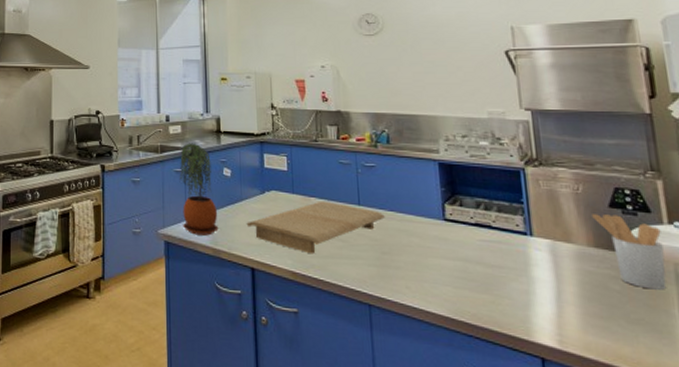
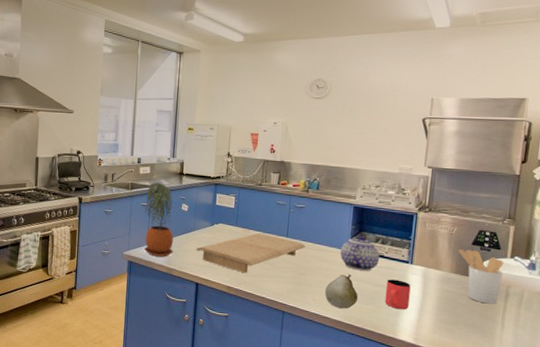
fruit: none [421,252,468,300] -> present [325,274,358,309]
teapot: none [432,199,487,247] -> present [340,235,380,271]
cup: none [502,257,540,300] -> present [384,279,411,310]

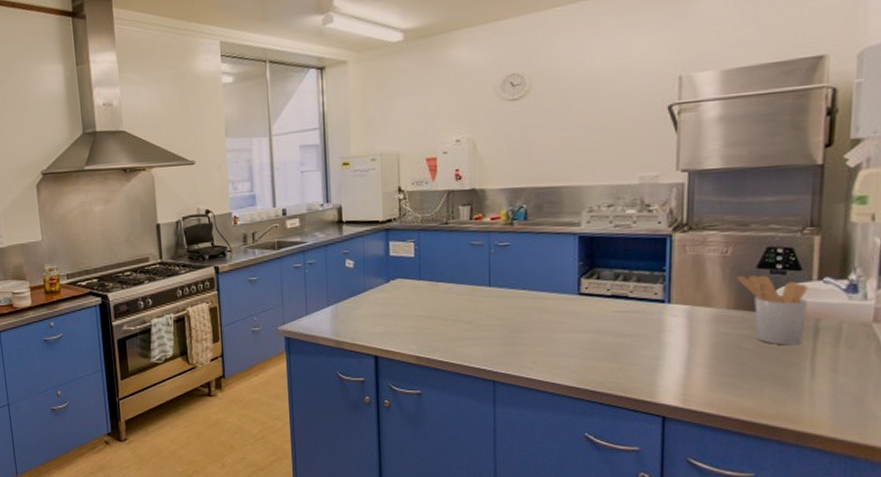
potted plant: present [144,182,174,257] -> none [298,236,341,329]
cutting board: present [196,233,306,274] -> none [370,285,516,338]
fruit: present [325,274,358,309] -> none [550,325,597,371]
teapot: present [340,235,380,271] -> none [566,272,622,319]
cup: present [384,279,411,310] -> none [634,326,671,365]

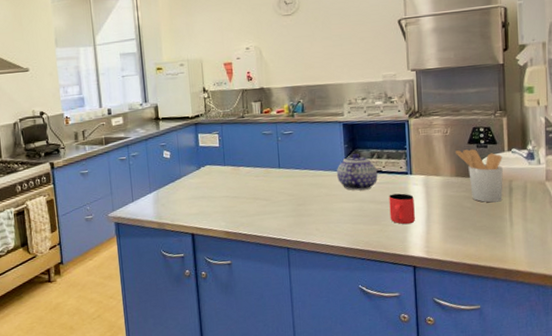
teapot: none [566,272,622,319] -> present [337,152,378,191]
cup: none [634,326,671,365] -> present [389,193,415,225]

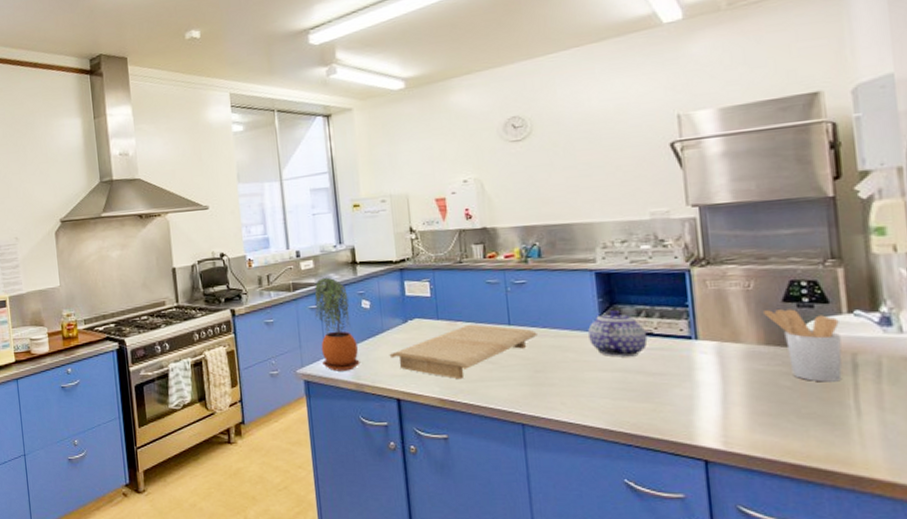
potted plant: none [123,131,162,214] -> present [314,277,360,372]
cutting board: none [185,168,300,215] -> present [389,324,537,380]
cup: present [389,193,415,225] -> none [664,363,705,405]

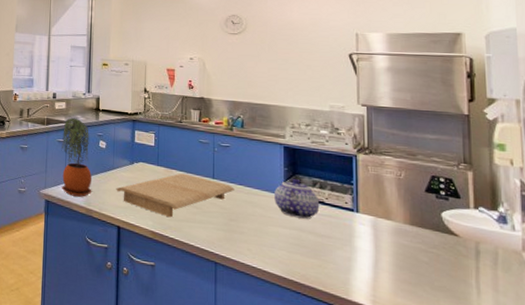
utensil holder: present [764,309,842,382] -> none [410,197,468,264]

